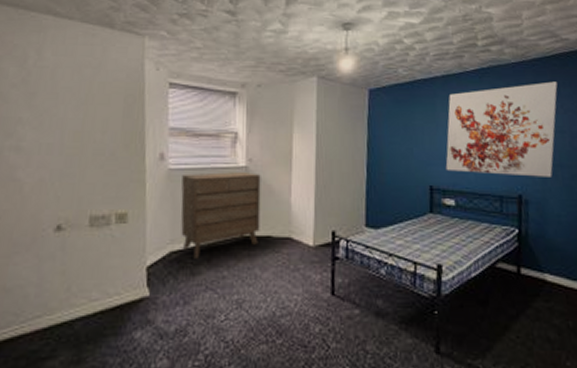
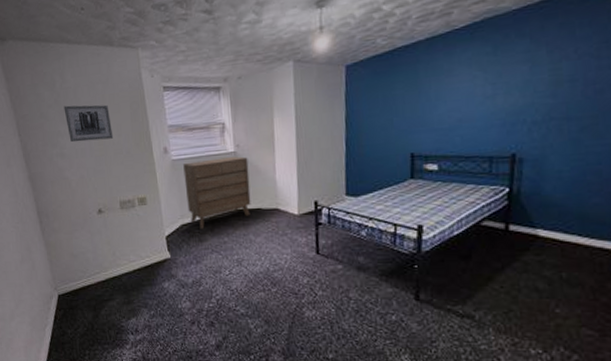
wall art: none [32,87,96,135] -> present [64,105,114,143]
wall art: present [445,81,558,177] -> none [428,23,572,138]

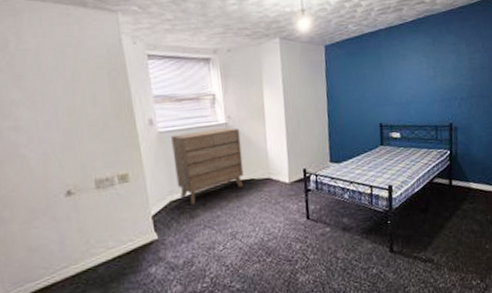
wall art: present [64,105,114,143] -> none [20,70,87,113]

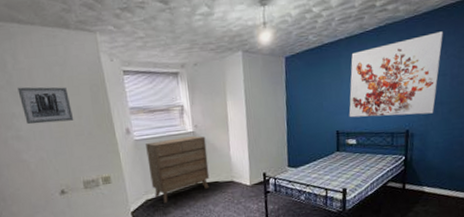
wall art: none [20,70,87,113] -> present [17,87,74,125]
wall art: none [391,25,480,110] -> present [349,31,443,118]

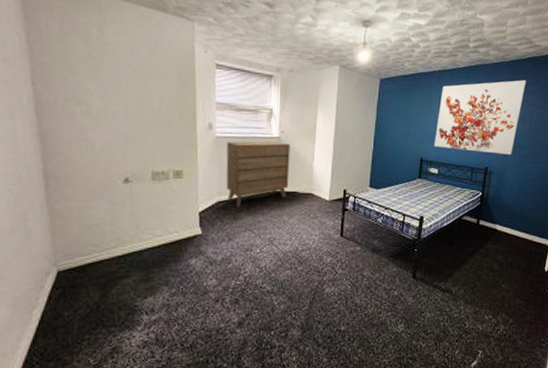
wall art: present [17,87,74,125] -> none [97,62,155,106]

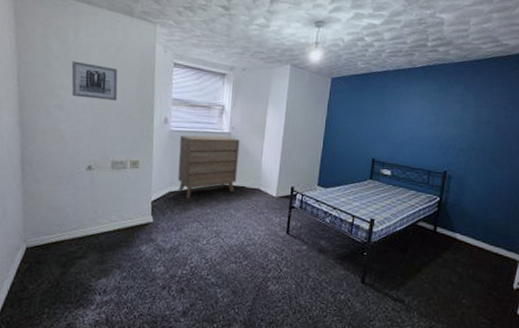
wall art: none [97,62,155,106] -> present [71,61,118,101]
wall art: present [434,80,526,155] -> none [387,80,491,159]

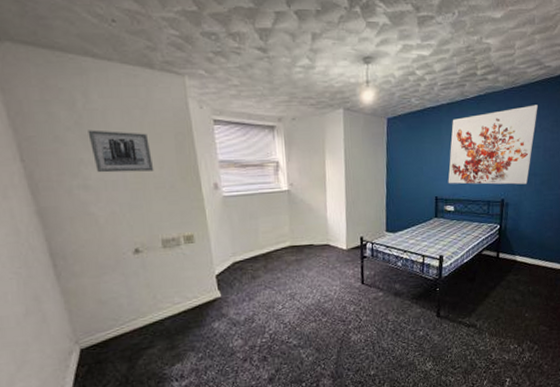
dresser: present [177,135,240,199] -> none [235,195,304,266]
wall art: none [387,80,491,159] -> present [448,105,538,185]

